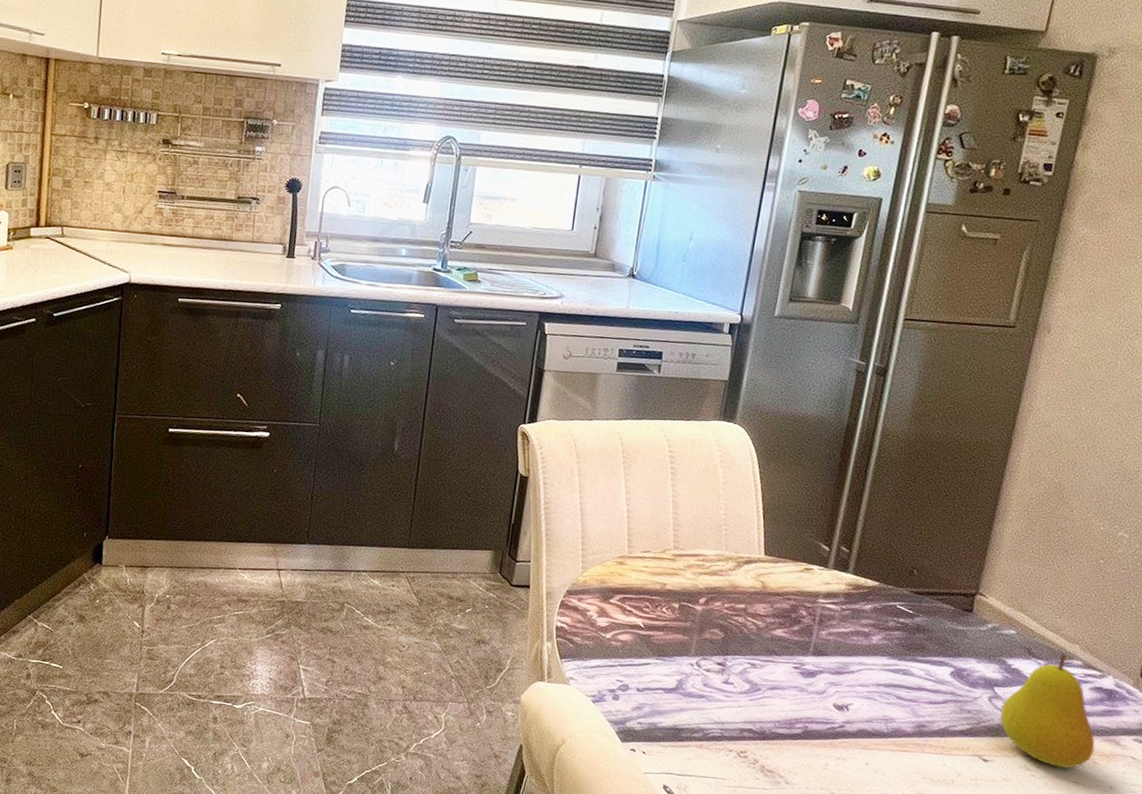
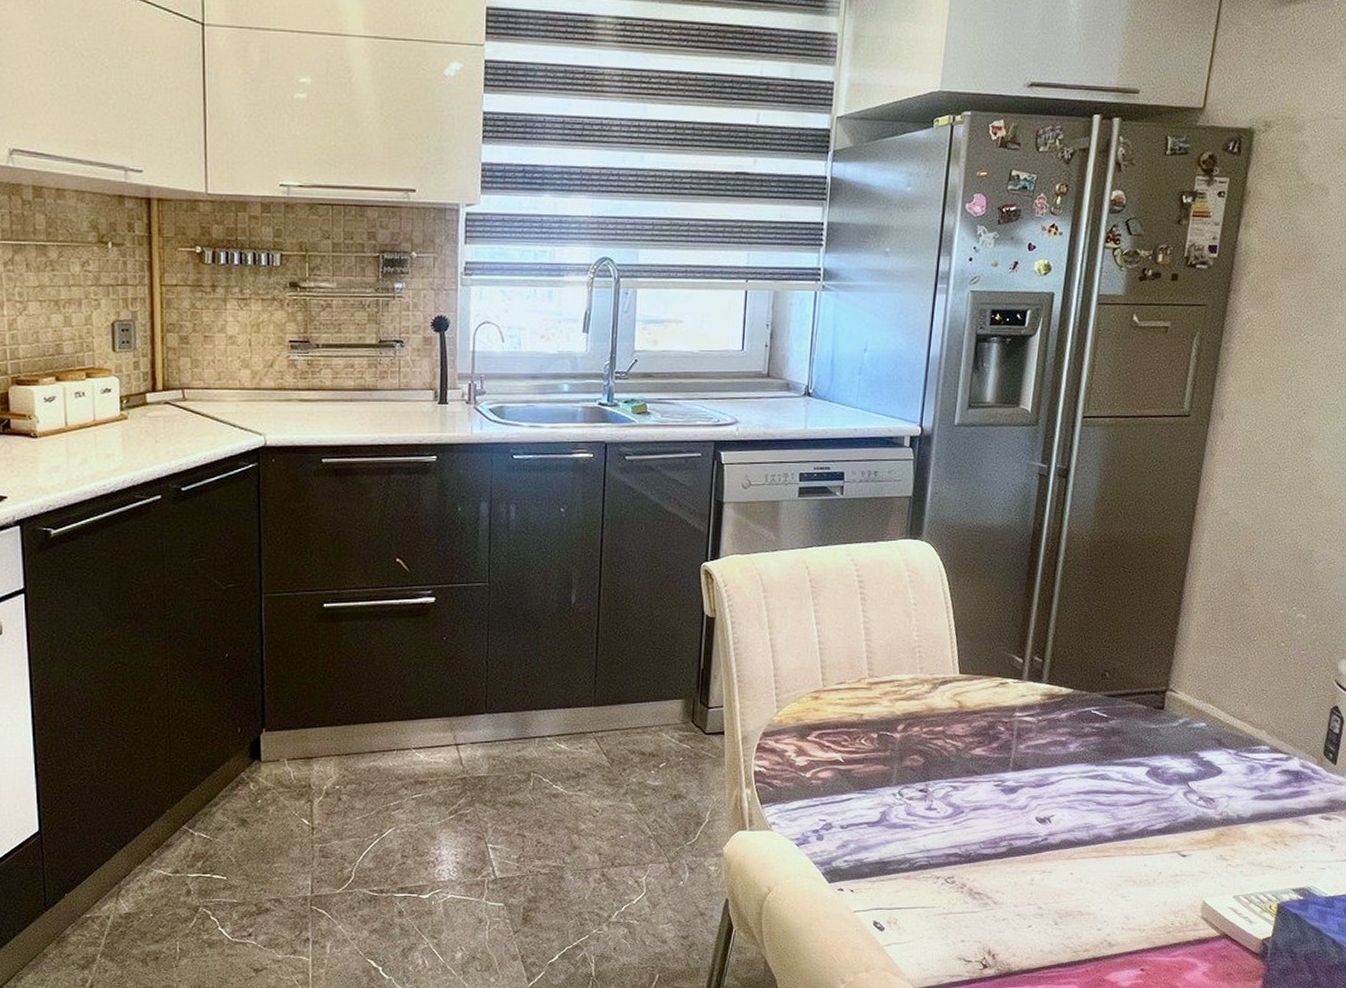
fruit: present [1000,653,1095,768] -> none [1195,740,1285,855]

